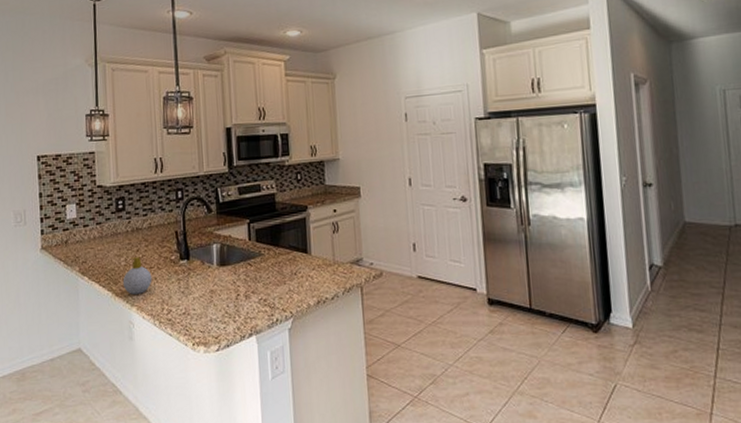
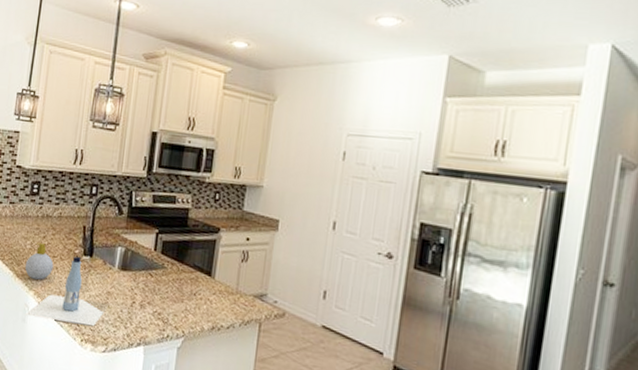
bottle: none [131,261,210,333] -> present [25,256,103,327]

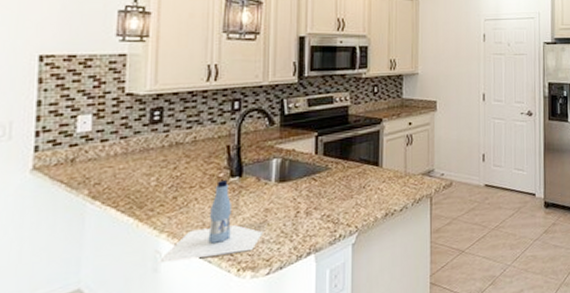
soap bottle: present [24,242,54,280] -> none [150,175,192,219]

